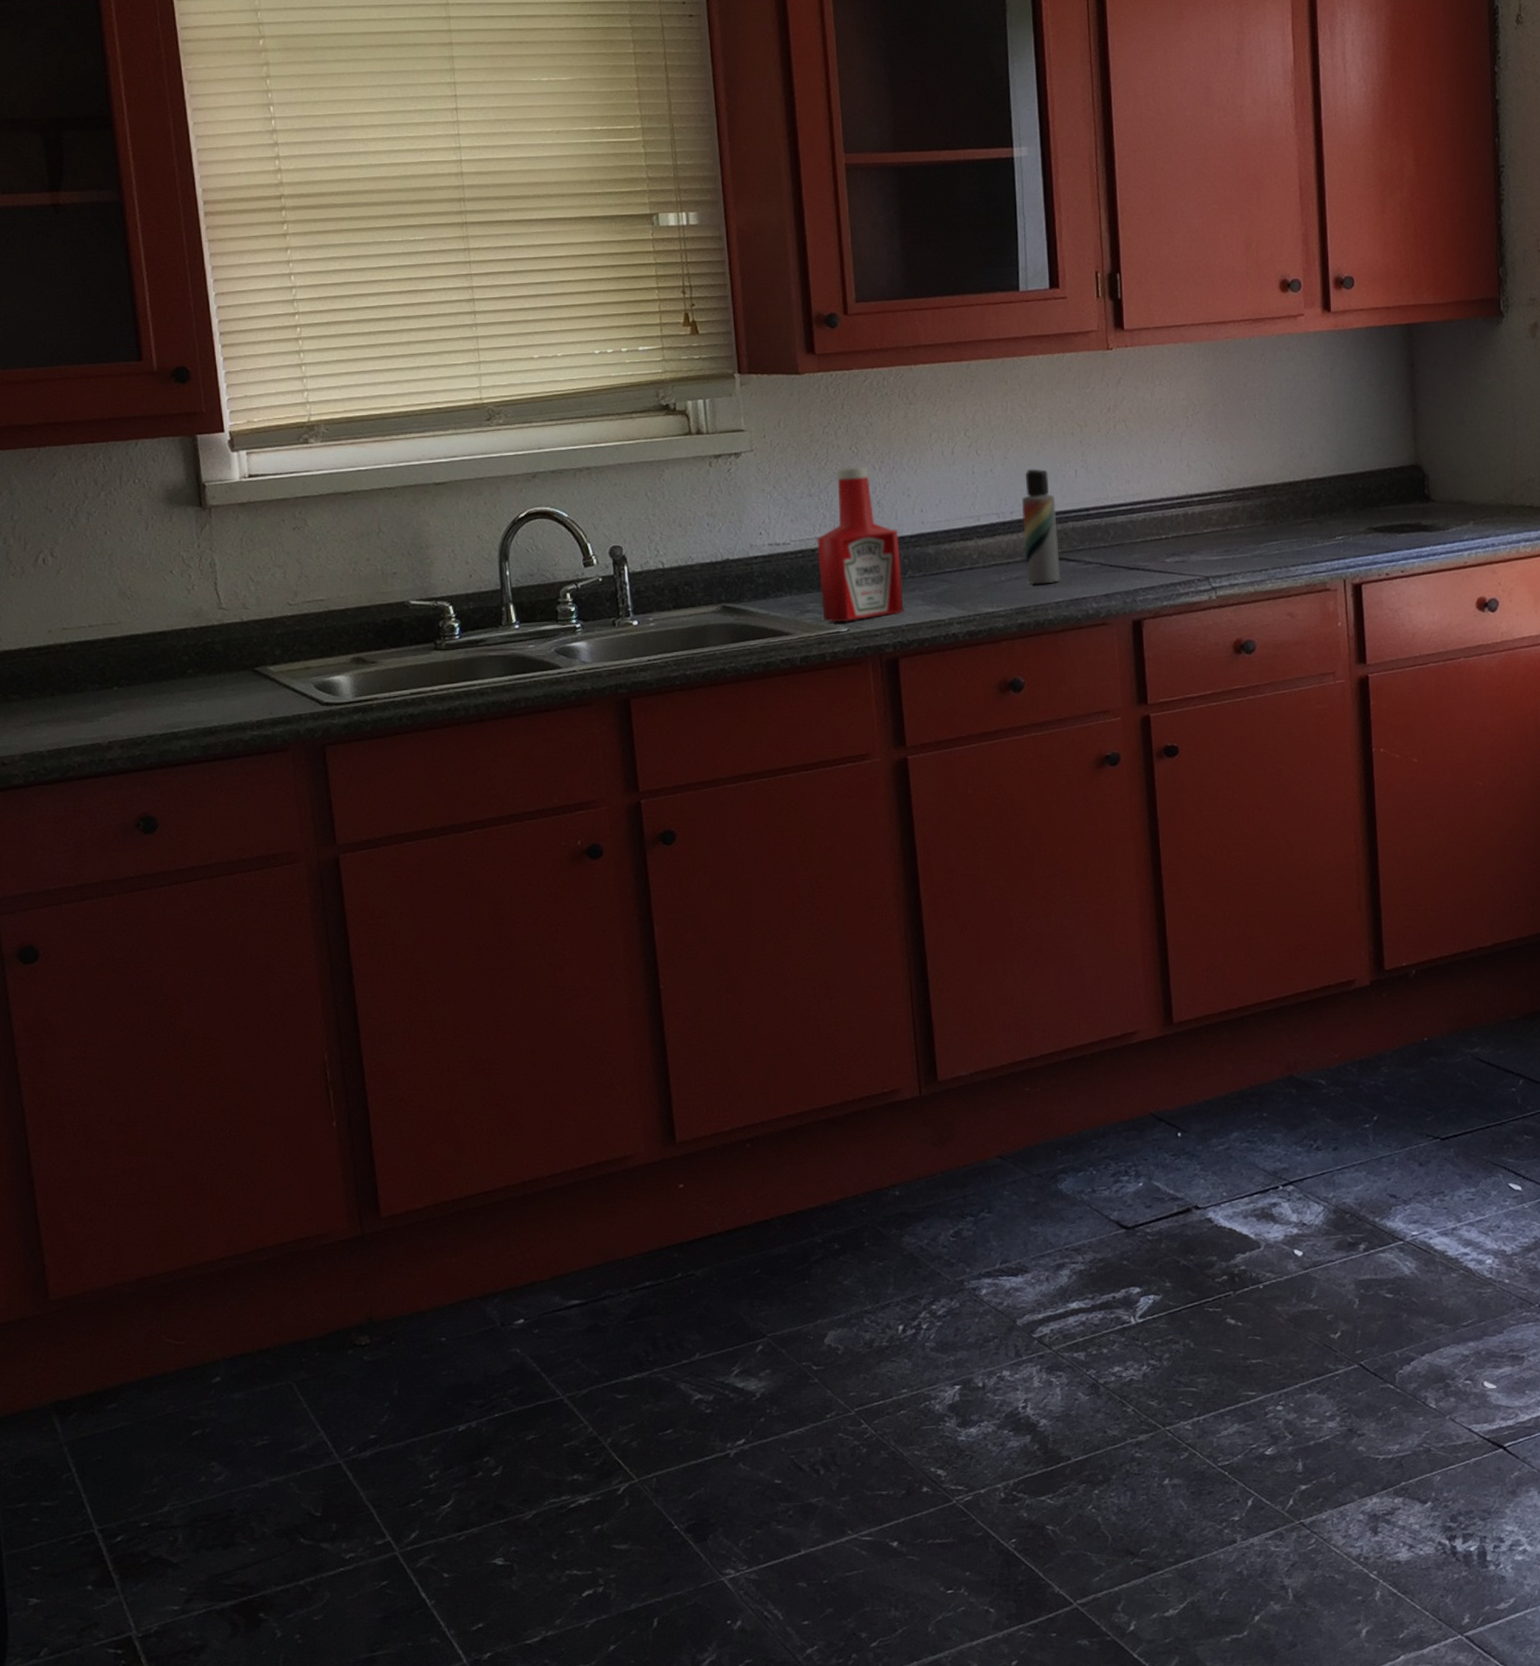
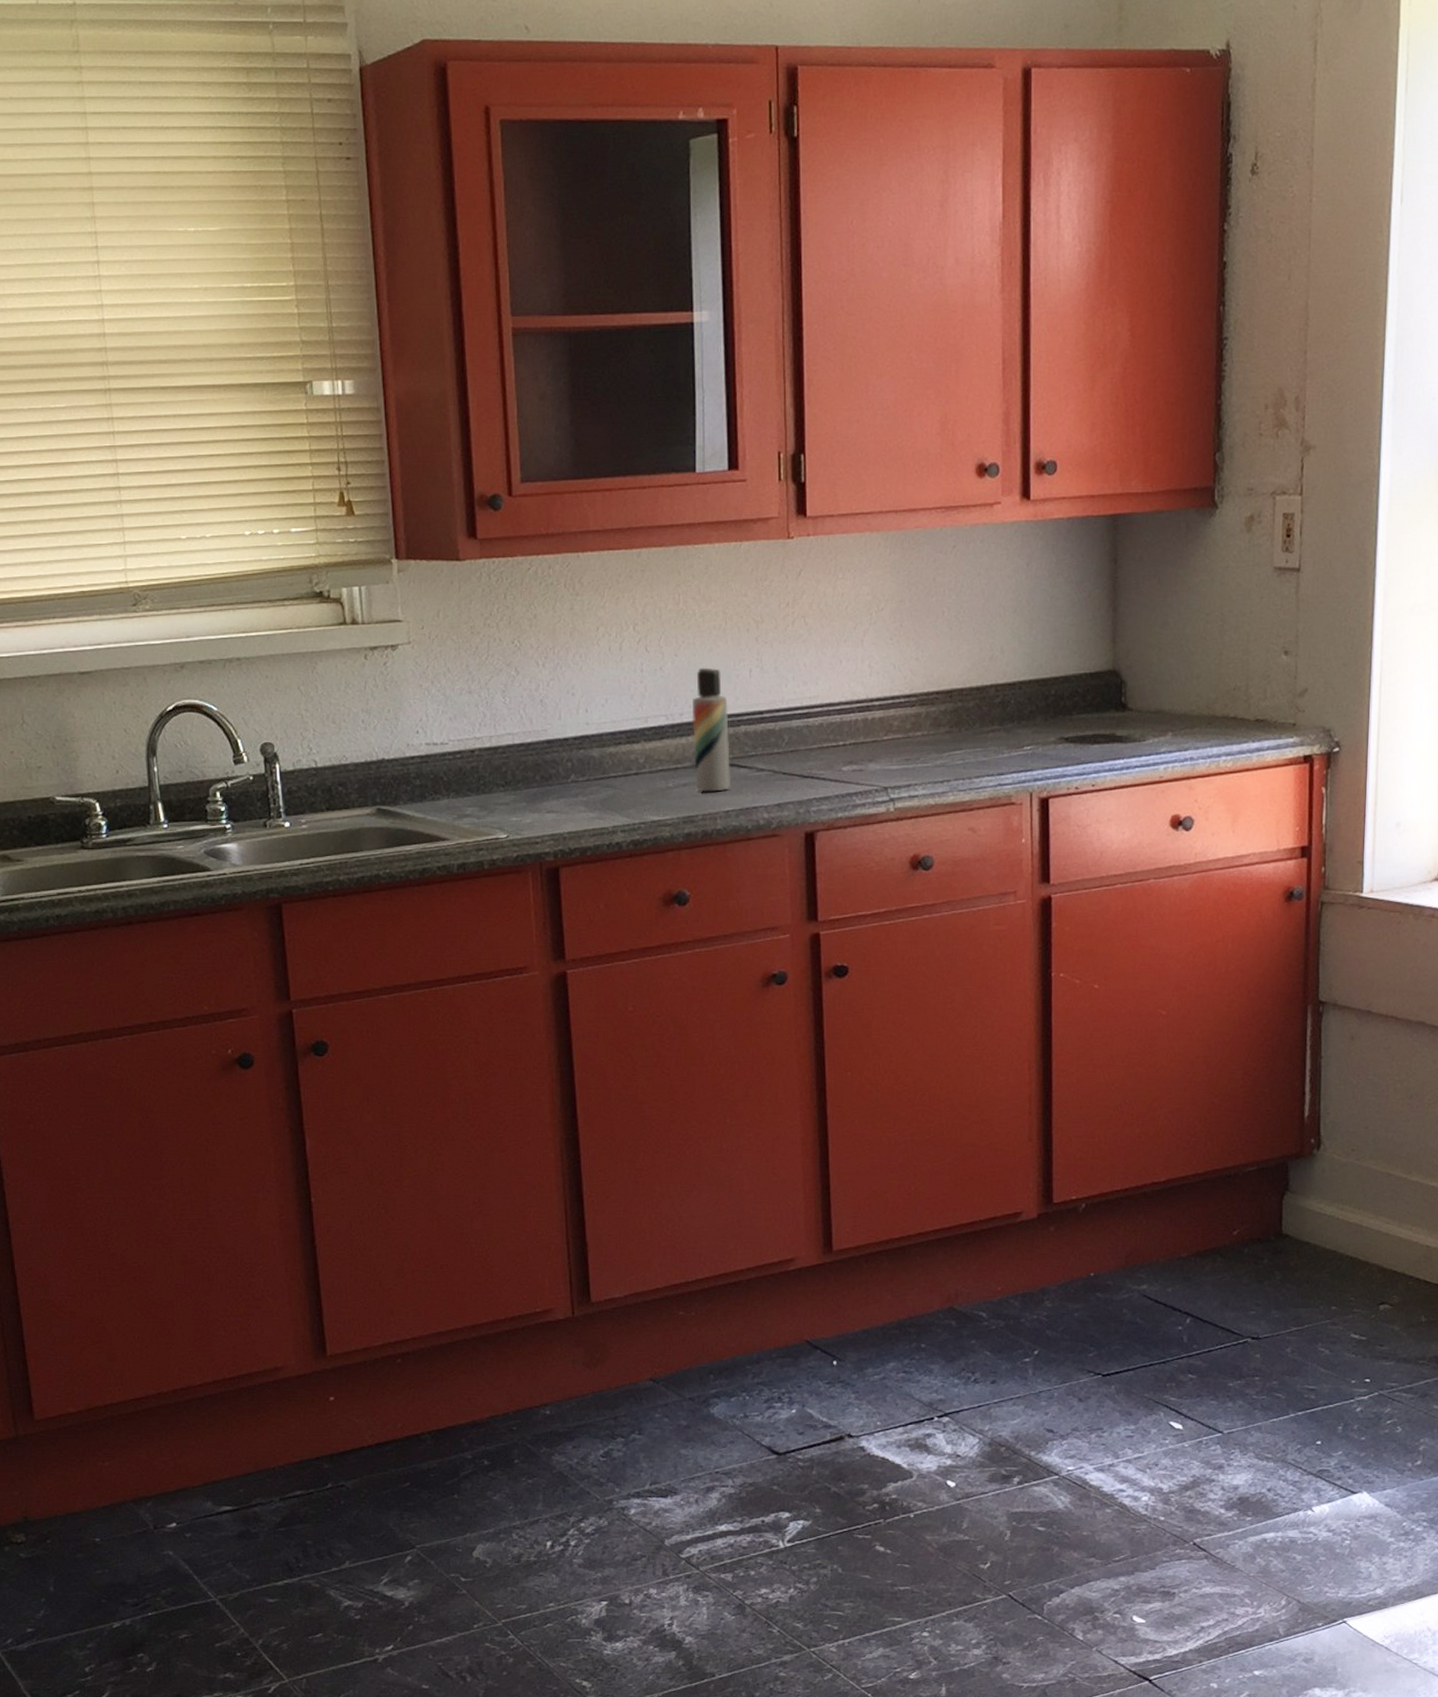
ketchup bottle: present [817,466,904,622] -> none [476,661,566,827]

